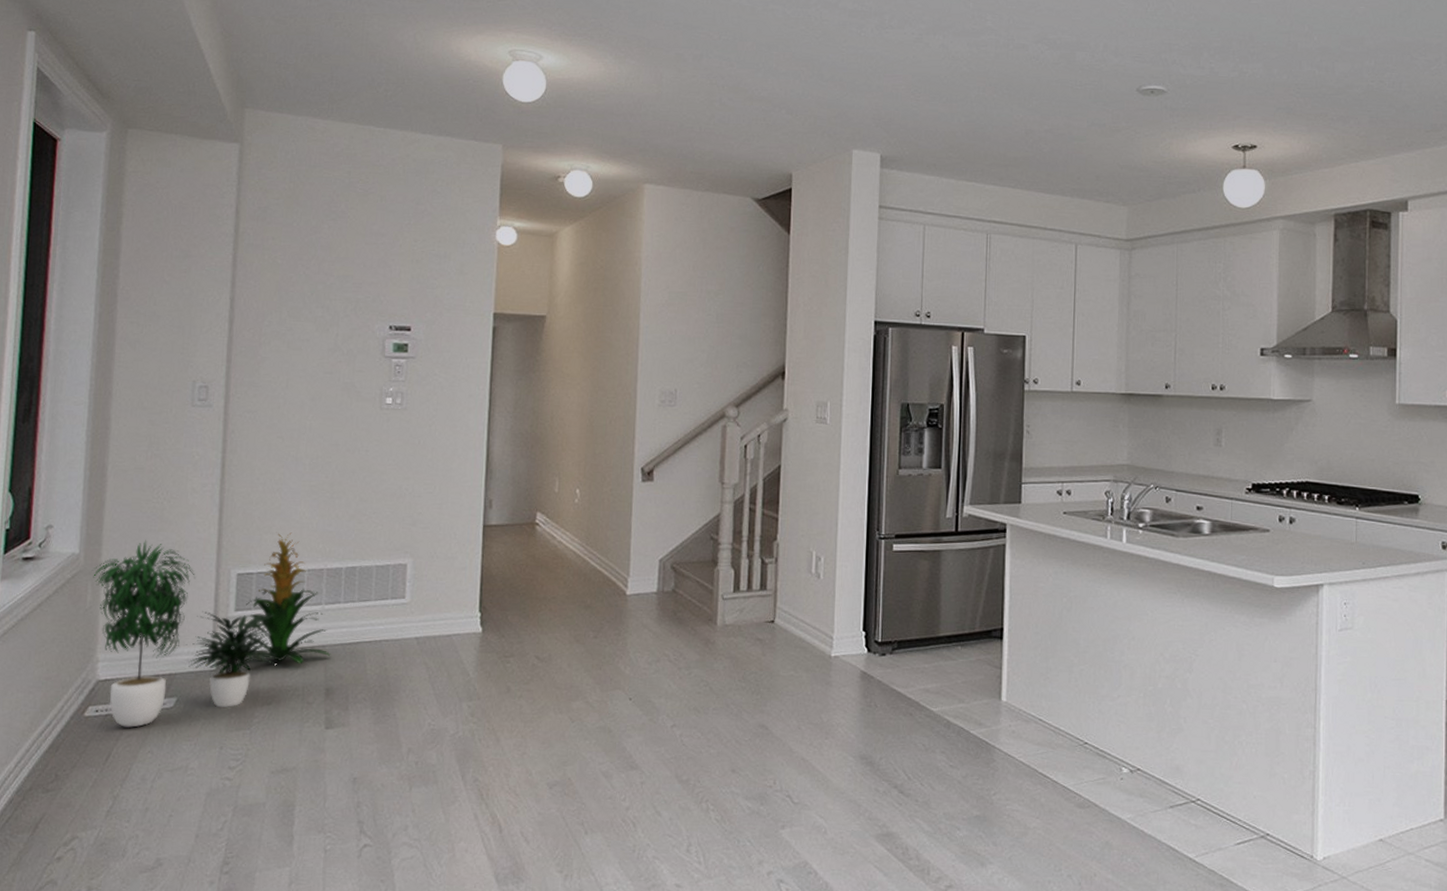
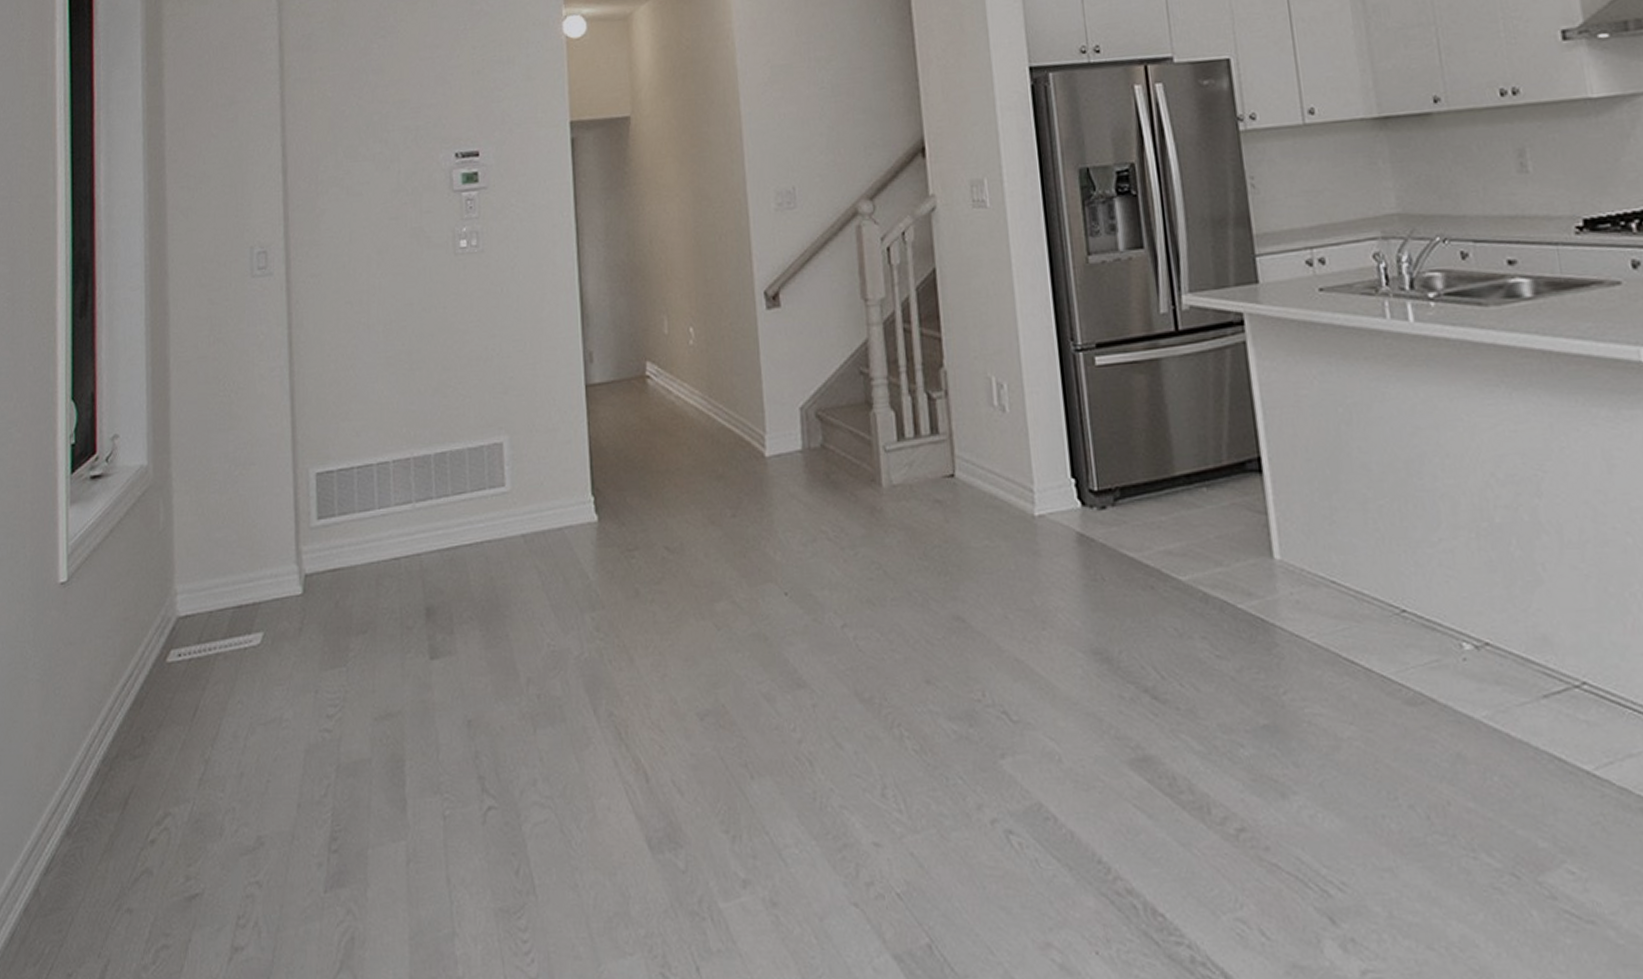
potted plant: present [92,540,276,728] -> none [163,442,367,673]
indoor plant: present [231,532,331,666] -> none [315,416,428,587]

